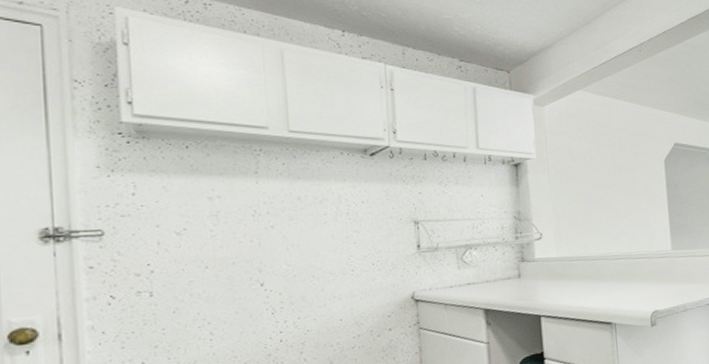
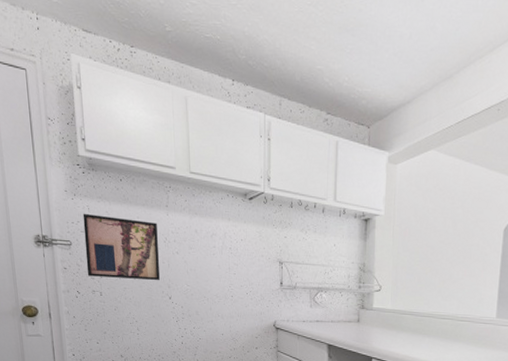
wall art: none [124,192,246,273] -> present [83,213,160,281]

